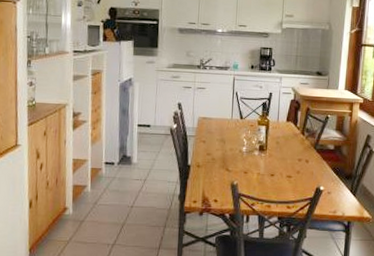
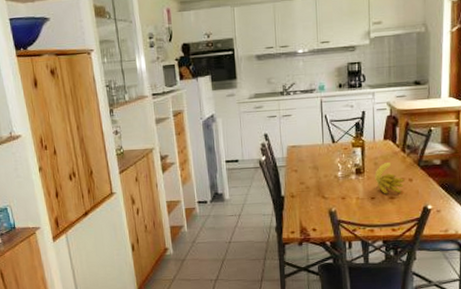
banana: none [275,143,302,173] -> present [375,163,405,194]

